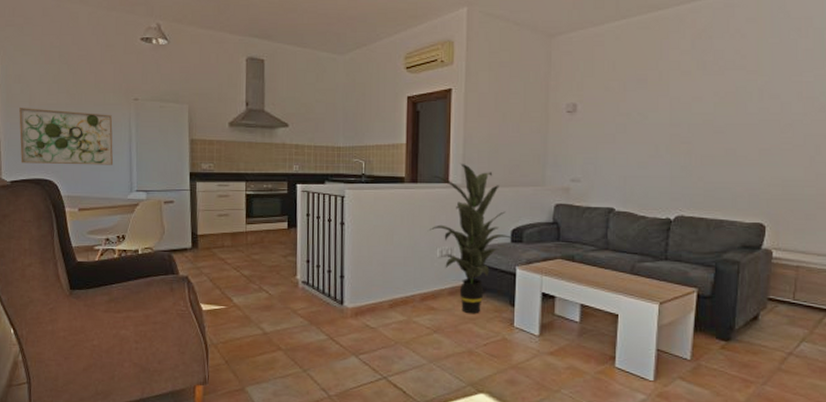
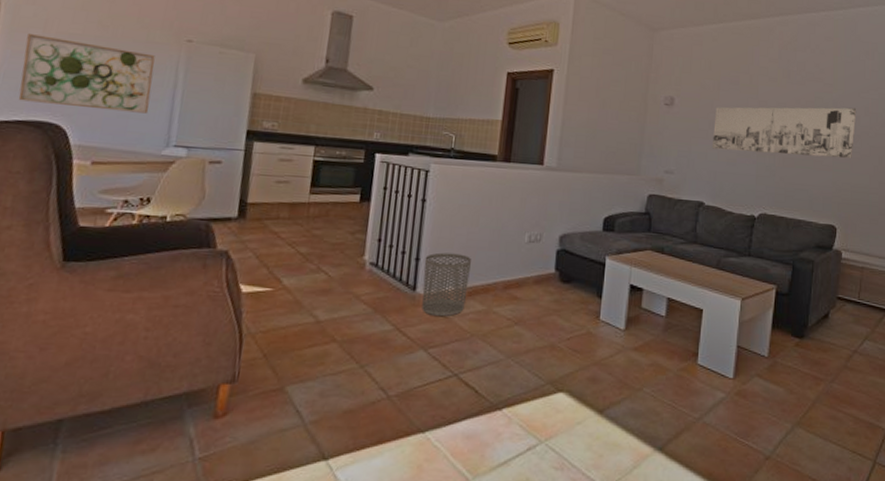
waste bin: none [348,270,389,327] -> present [422,252,471,317]
indoor plant: present [430,163,519,314] -> none [519,145,611,306]
wall art: none [620,94,787,153] -> present [711,107,857,158]

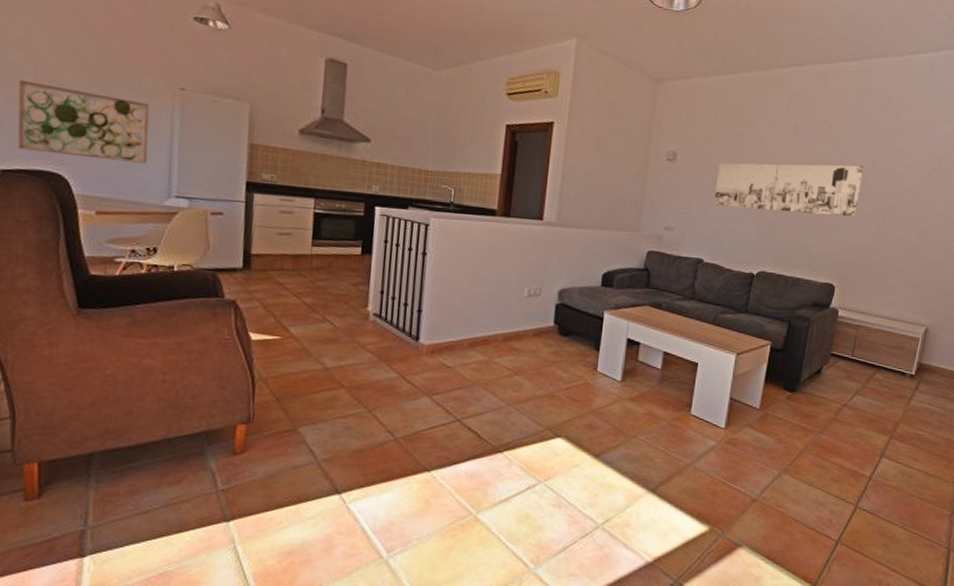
waste bin: present [422,252,471,317] -> none [425,305,472,366]

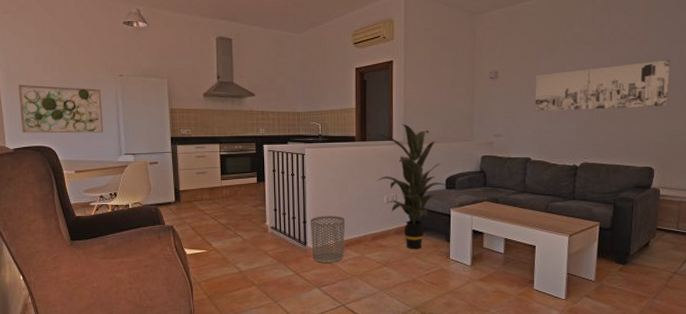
waste bin: none [425,305,472,366] -> present [310,215,345,264]
indoor plant: none [519,200,609,357] -> present [377,123,452,250]

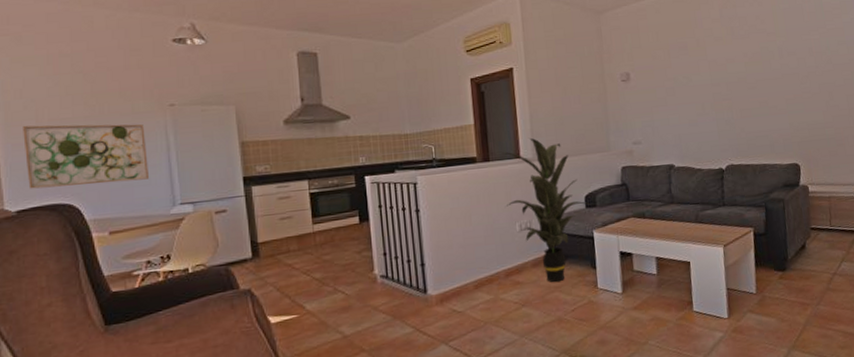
waste bin: present [310,215,345,264] -> none [429,252,474,313]
wall art: present [534,59,671,112] -> none [669,51,804,114]

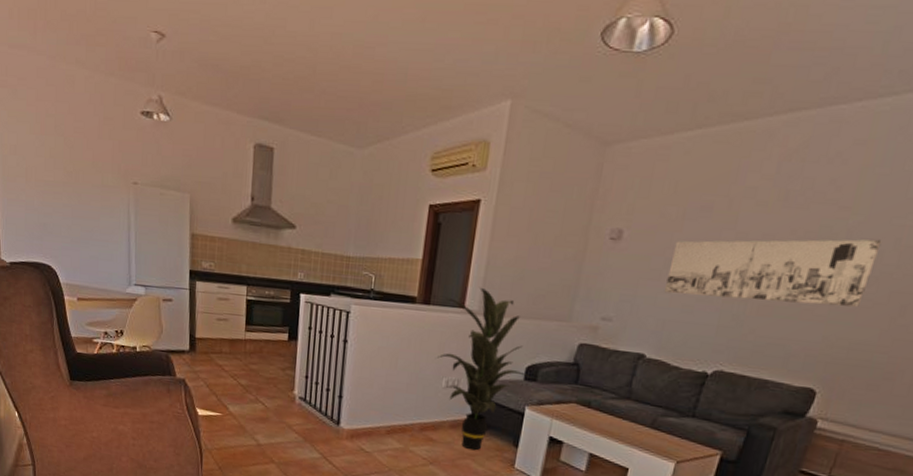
wall art: present [23,124,150,189] -> none [16,183,112,255]
wall art: none [669,51,804,114] -> present [663,239,882,307]

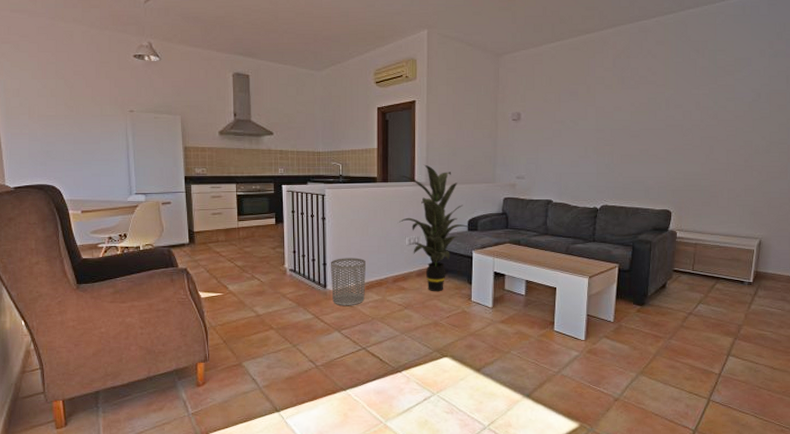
waste bin: none [345,392,390,451] -> present [330,258,366,306]
wall art: present [663,239,882,307] -> none [556,104,688,154]

